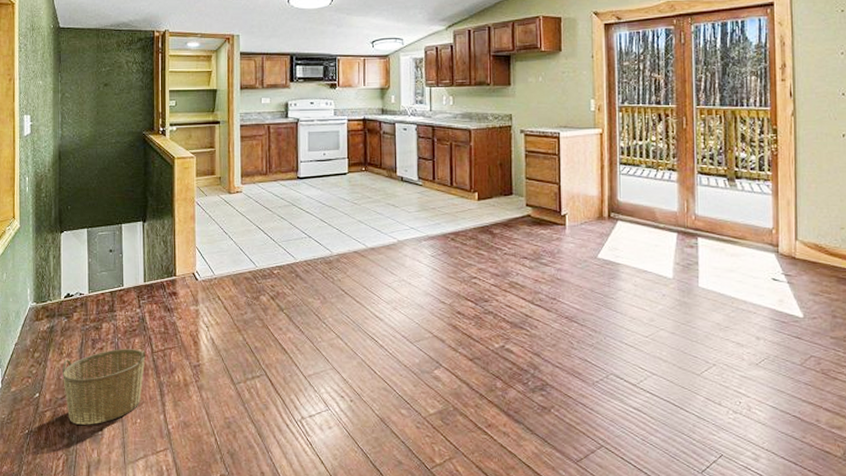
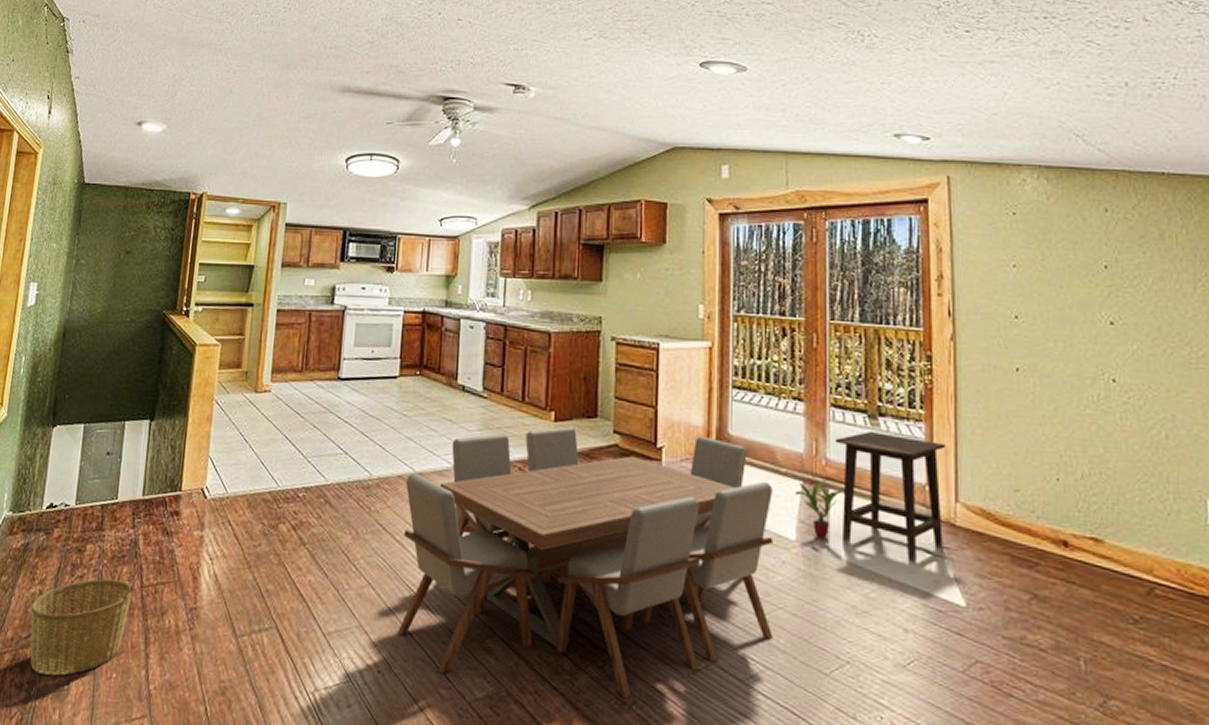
dining table: none [361,204,657,405] -> present [396,426,774,699]
potted plant: none [671,231,710,276] -> present [794,480,845,540]
side table: none [702,192,788,289] -> present [836,432,946,564]

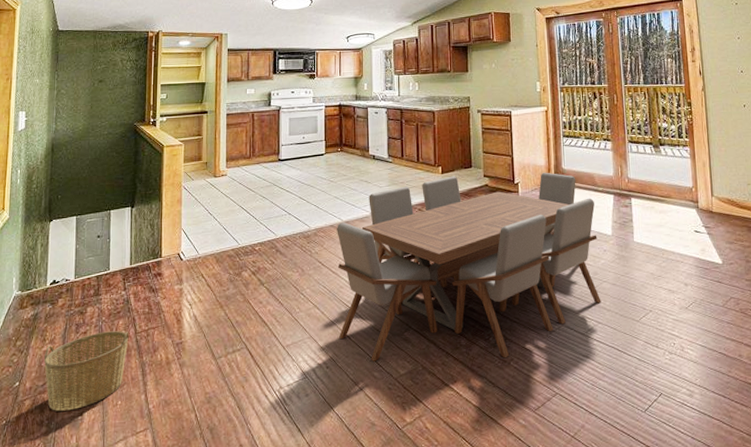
potted plant: present [794,480,845,540] -> none [609,192,641,232]
side table: present [836,432,946,564] -> none [633,156,706,240]

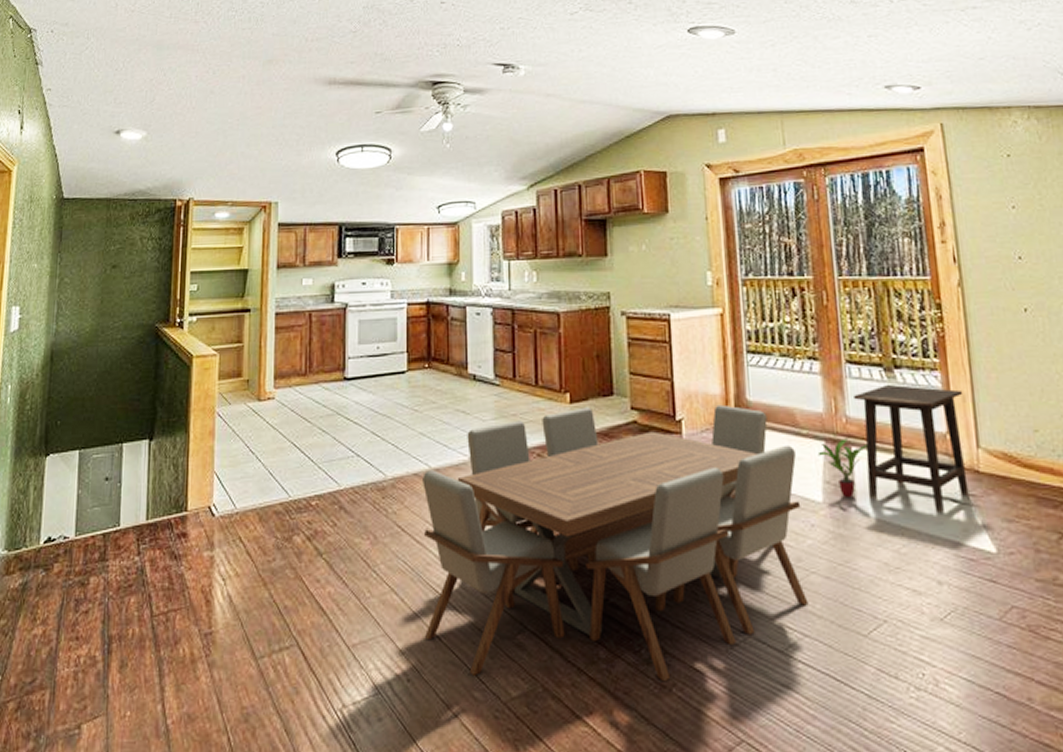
basket: present [43,331,129,412] -> none [33,612,143,722]
potted plant: none [609,192,641,232] -> present [817,438,867,499]
side table: none [633,156,706,240] -> present [854,385,969,514]

